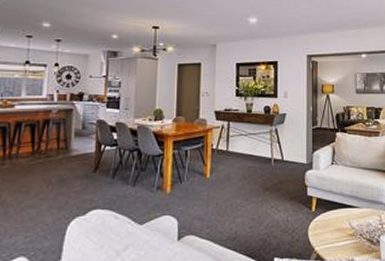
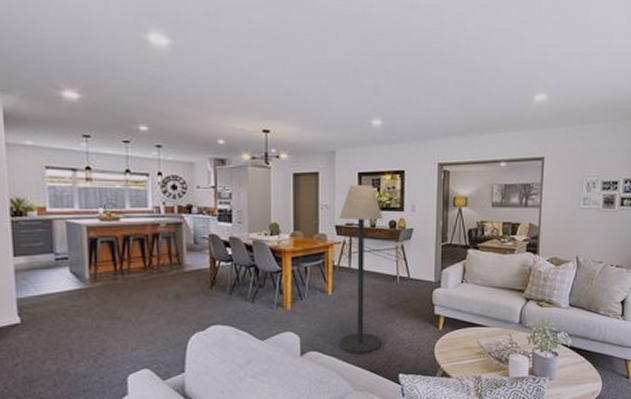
floor lamp: none [215,74,258,238] -> present [338,185,383,354]

